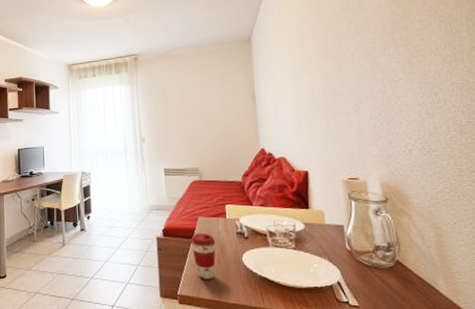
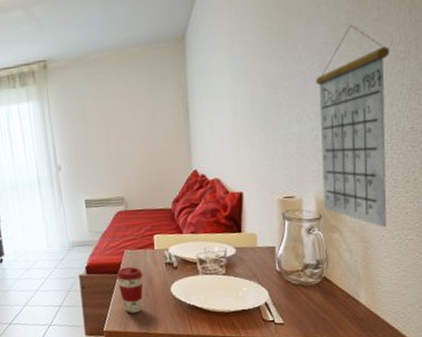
calendar: none [369,33,457,215] -> present [316,24,390,227]

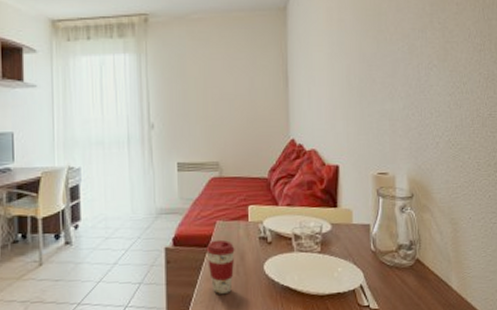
calendar: present [316,24,390,227] -> none [406,15,472,209]

